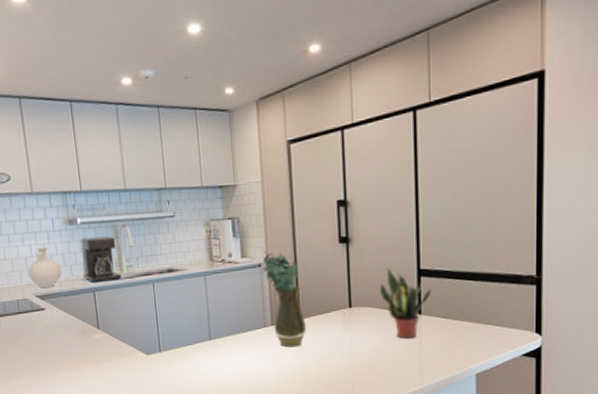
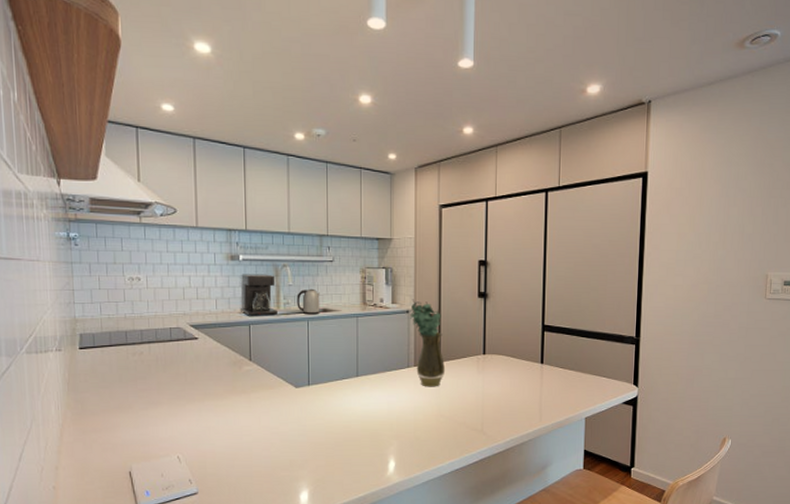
ceramic jug: present [28,246,62,289] -> none [185,279,219,318]
kettle: none [139,248,165,277] -> present [297,288,320,315]
potted plant: present [379,267,432,339] -> none [509,321,553,384]

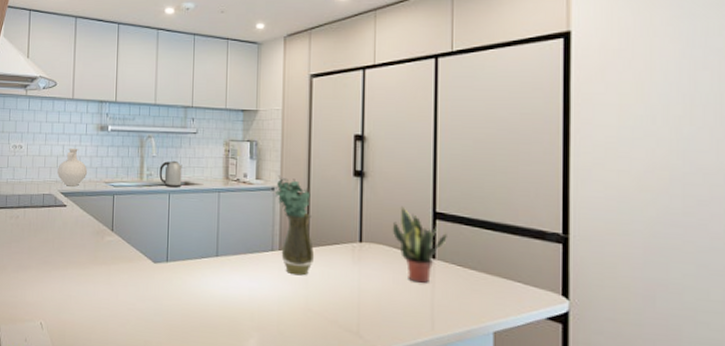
ceramic jug: none [185,279,219,318] -> present [57,148,88,187]
coffee maker: present [239,274,278,316] -> none [105,144,140,187]
potted plant: none [509,321,553,384] -> present [392,206,447,283]

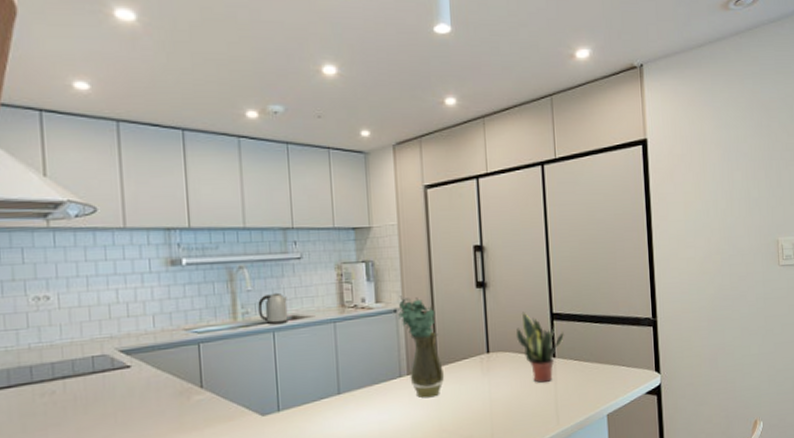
ceramic jug: present [57,148,88,187] -> none [111,291,158,341]

